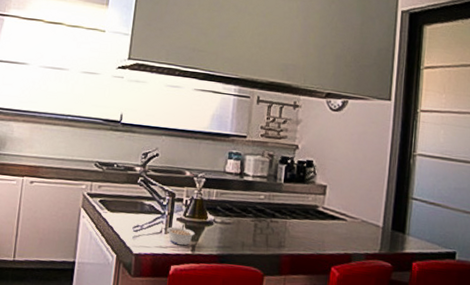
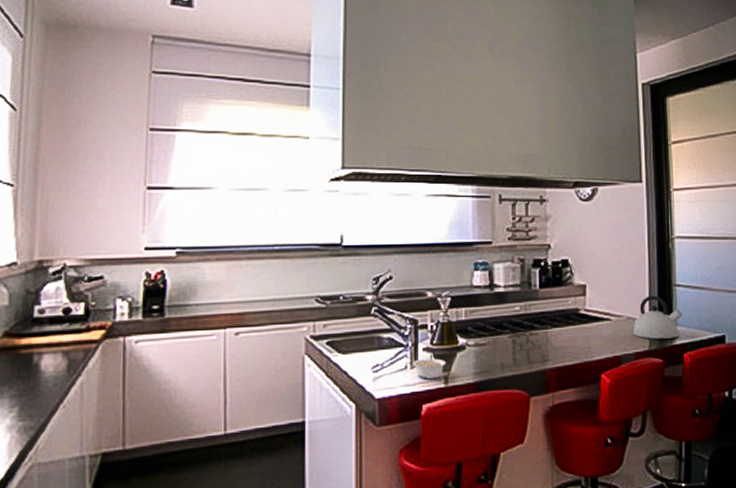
kettle: none [365,204,416,247] -> present [632,295,682,339]

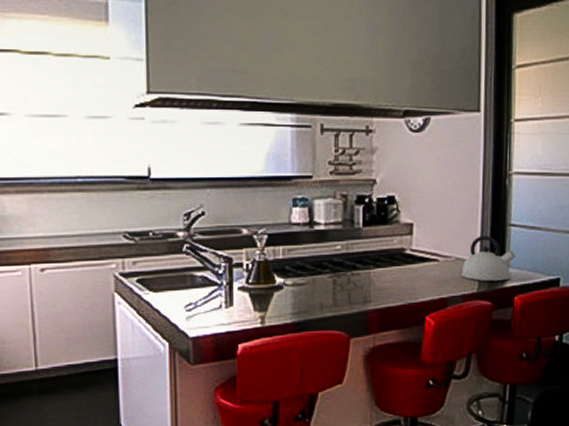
legume: present [413,354,446,380] -> none [228,294,262,319]

